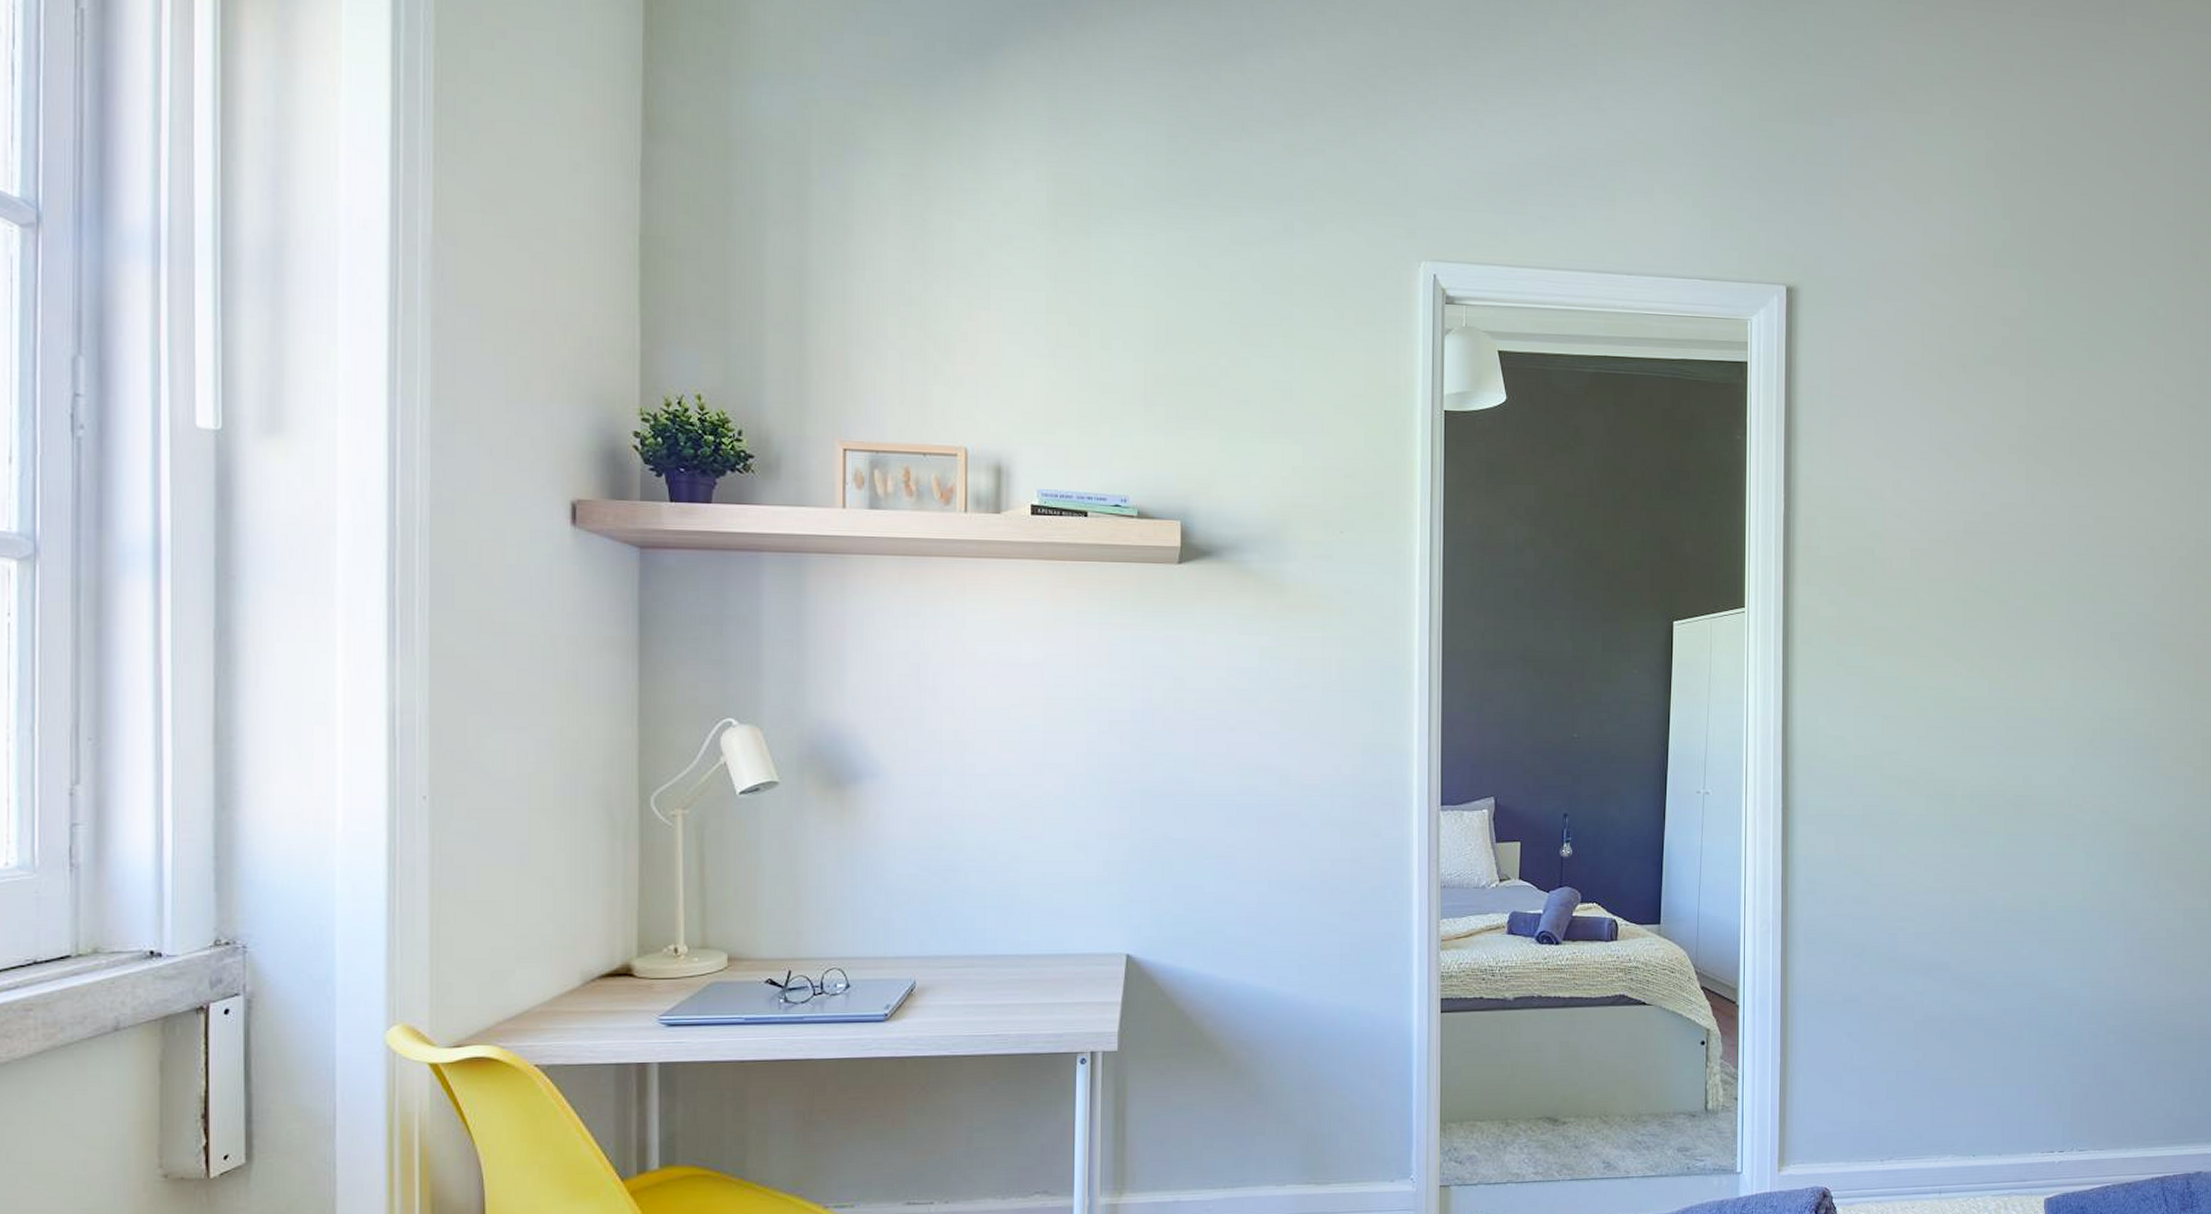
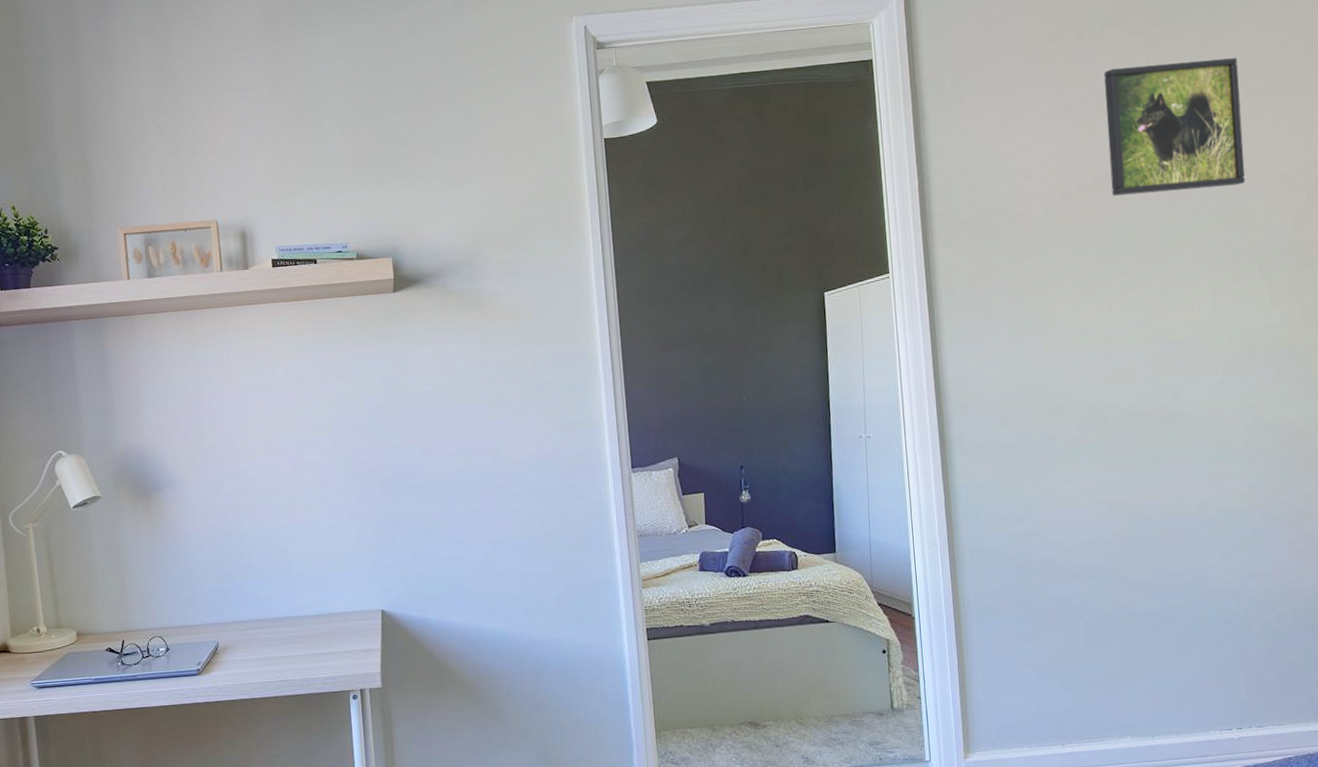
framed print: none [1981,409,2115,553] -> present [1104,58,1245,196]

